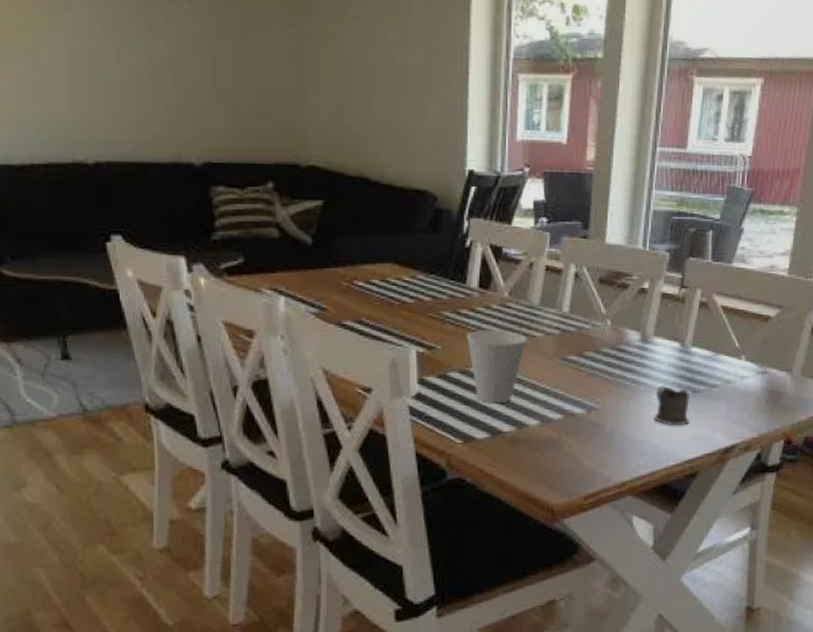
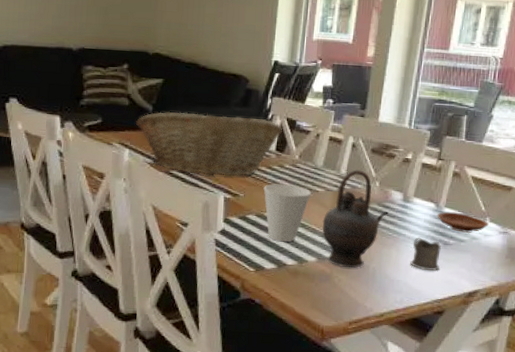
fruit basket: none [292,242,486,324] -> present [136,111,283,176]
teapot: none [544,306,624,430] -> present [322,170,388,268]
plate: none [683,351,745,376] -> present [437,211,489,233]

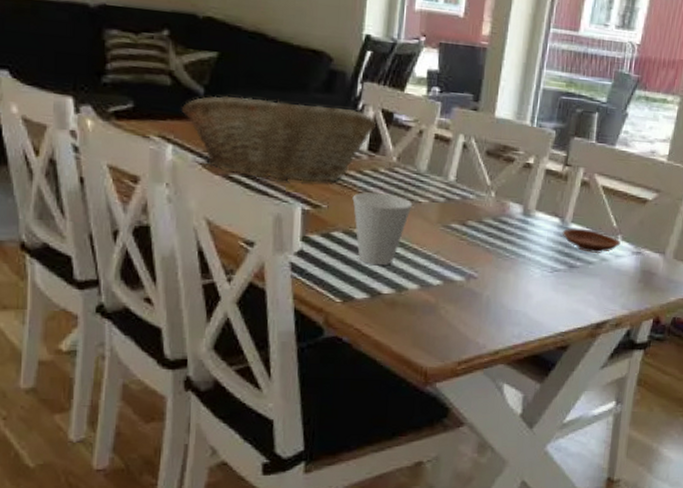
teapot: present [322,170,388,268] -> none [425,176,506,297]
tea glass holder: present [410,237,441,271] -> none [530,258,566,298]

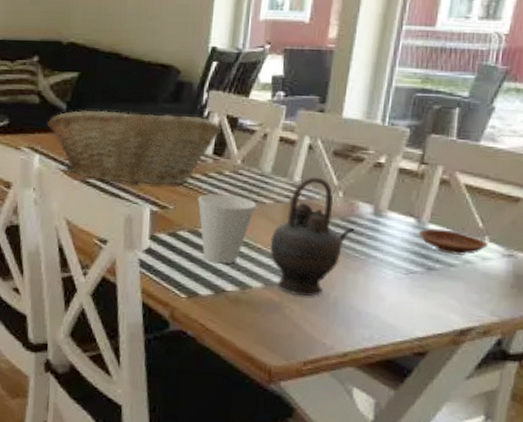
teapot: none [425,176,506,297] -> present [270,177,355,297]

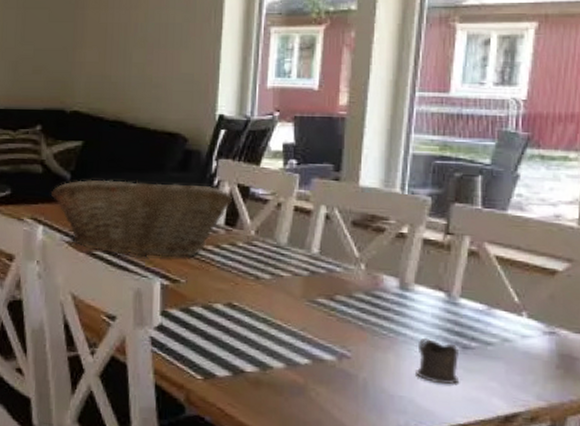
cup: present [198,193,257,264] -> none [211,266,274,342]
teapot: present [270,177,355,297] -> none [290,248,380,378]
tea glass holder: none [383,259,423,302] -> present [416,337,458,384]
plate: present [418,228,488,255] -> none [449,303,526,333]

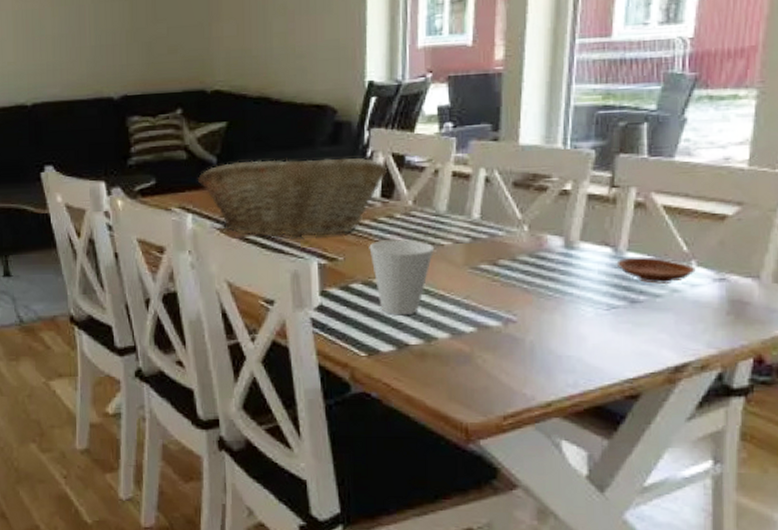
cup: none [211,266,274,342] -> present [369,238,435,316]
tea glass holder: present [416,337,458,384] -> none [583,295,627,339]
plate: none [449,303,526,333] -> present [616,256,696,284]

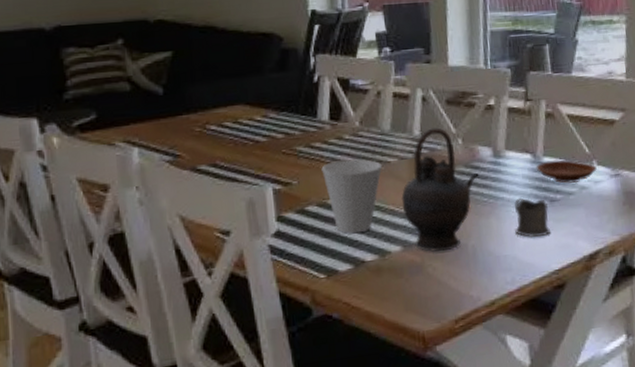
fruit basket: present [198,157,388,238] -> none [143,83,335,167]
teapot: none [453,211,545,344] -> present [401,127,479,252]
tea glass holder: none [583,295,627,339] -> present [515,197,550,237]

